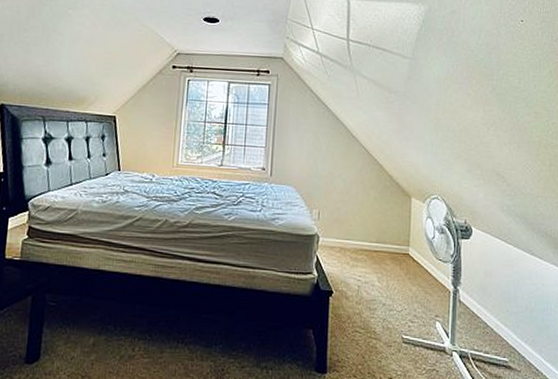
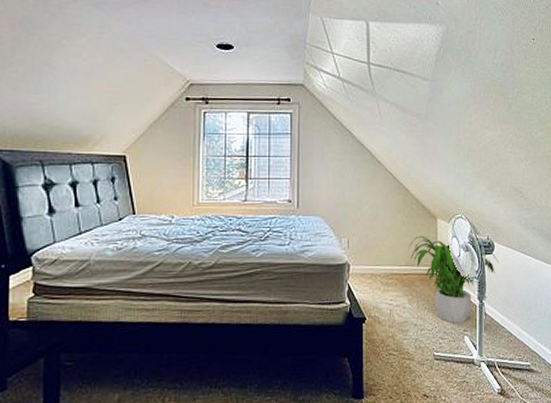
potted plant: none [380,213,477,307] -> present [408,235,500,323]

